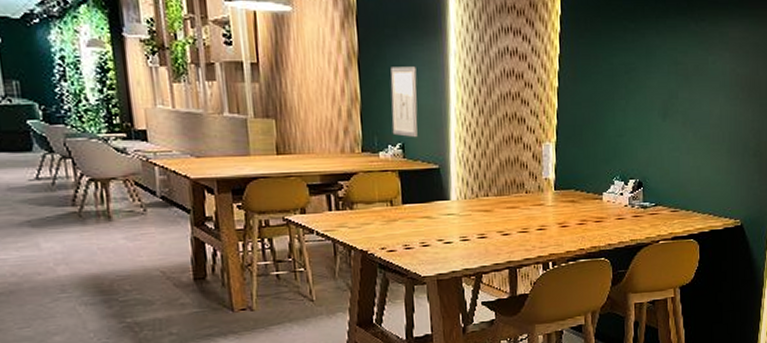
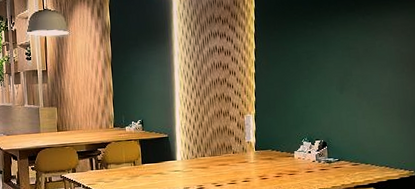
wall art: present [390,66,418,137] -> none [133,65,152,115]

